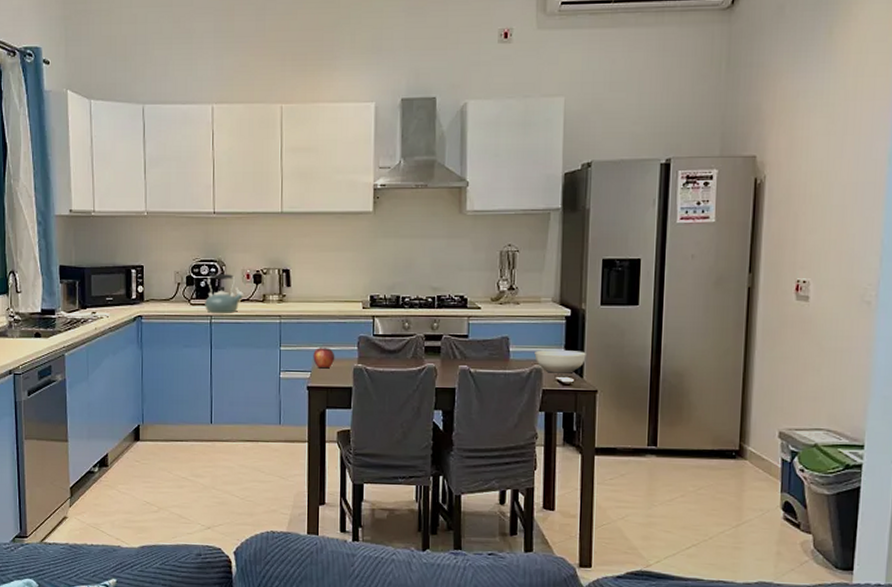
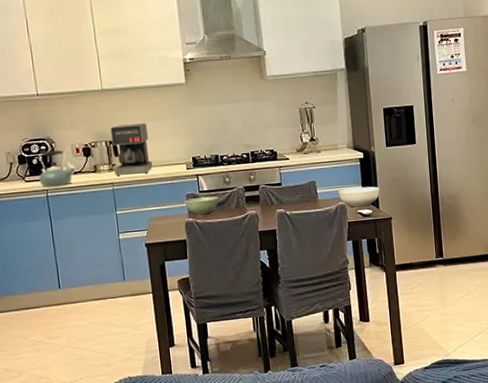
coffee maker: none [284,252,326,310] -> present [110,123,153,177]
fruit: present [313,346,335,369] -> none [147,207,168,227]
bowl: none [355,342,395,365] -> present [184,196,219,218]

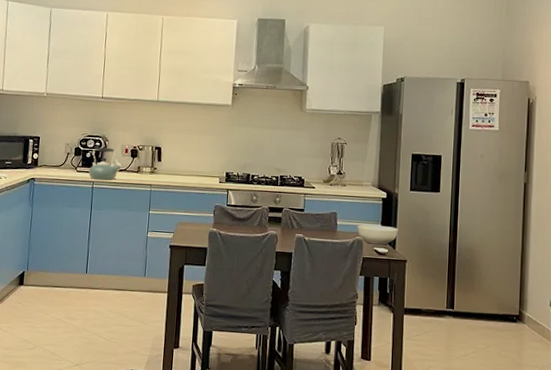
coffee maker: present [110,123,153,177] -> none [155,133,191,181]
bowl: present [184,196,219,218] -> none [212,210,244,230]

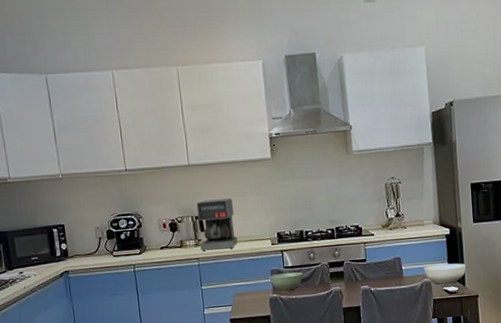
kettle: present [88,147,123,182] -> none [127,225,163,263]
coffee maker: none [155,133,191,181] -> present [196,198,238,252]
bowl: none [212,210,244,230] -> present [269,272,304,294]

